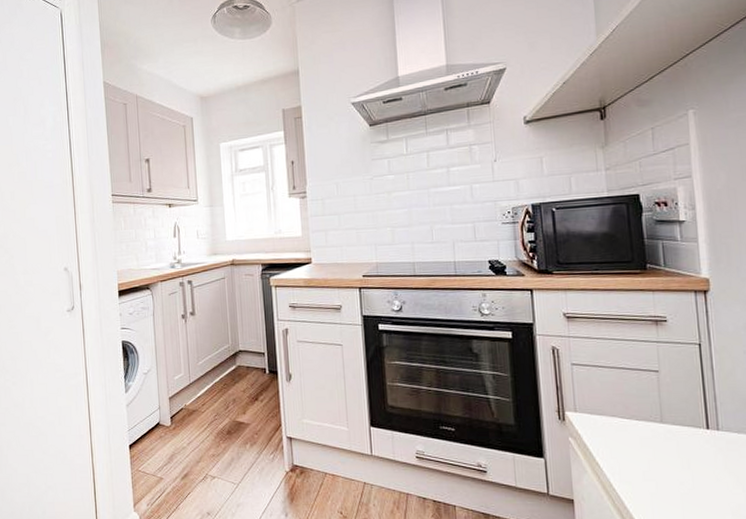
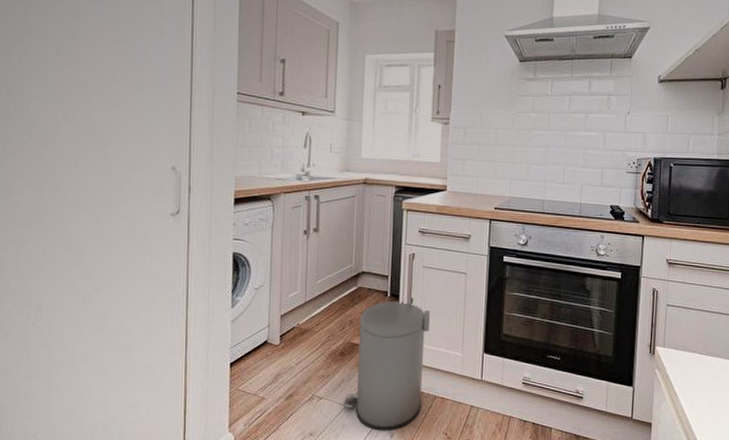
pedal bin: none [236,377,313,510] -> present [343,301,430,431]

